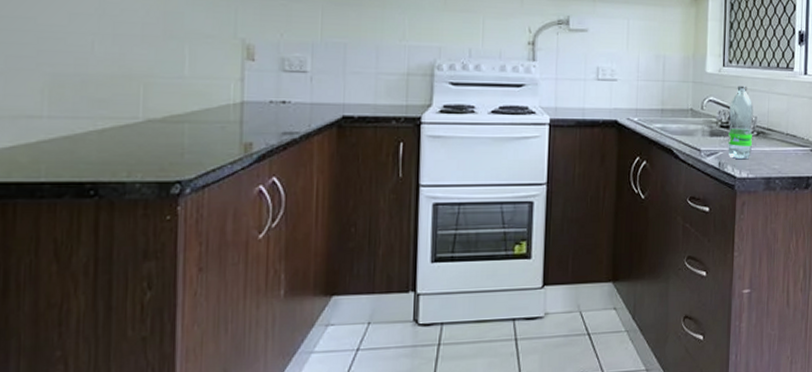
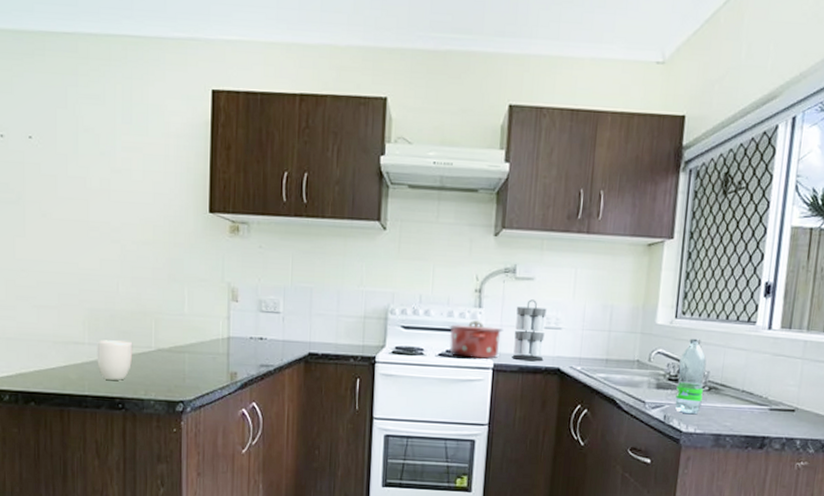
mug: none [59,111,113,161] -> present [97,340,133,381]
casserole: none [501,74,559,114] -> present [448,320,504,359]
spice rack: none [569,51,602,115] -> present [512,299,547,362]

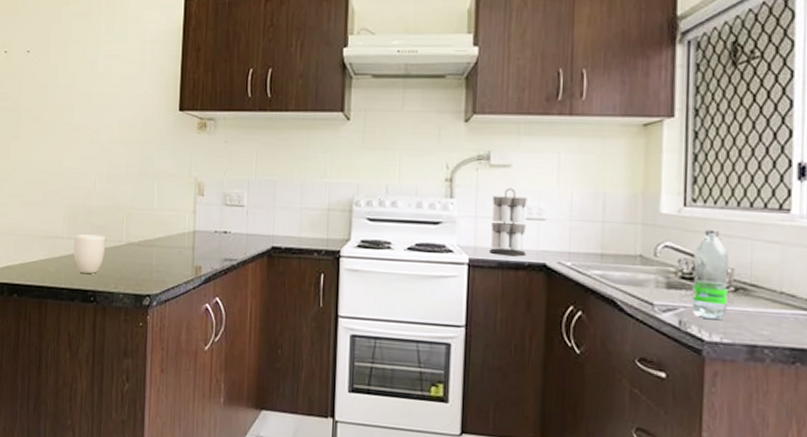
casserole: present [448,320,504,359] -> none [417,212,479,253]

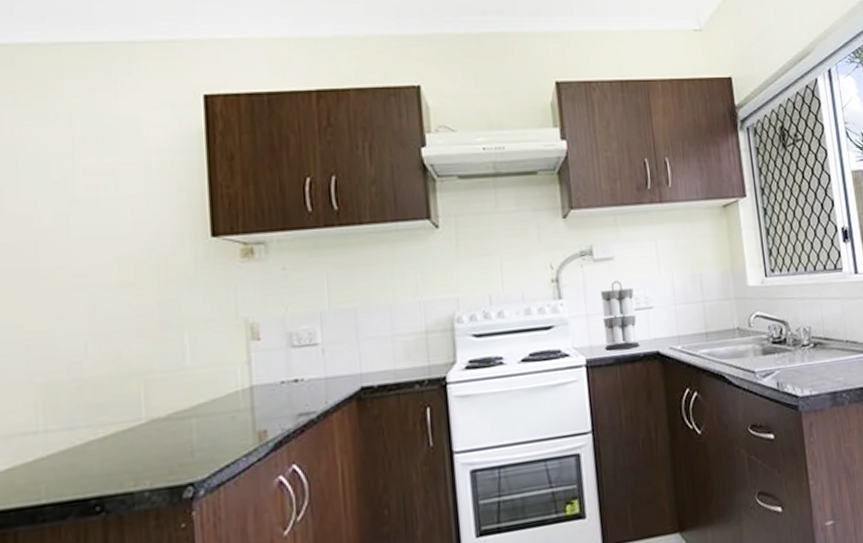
mug: present [73,234,106,274] -> none [57,417,114,477]
bottle: present [692,229,729,320] -> none [779,294,811,377]

